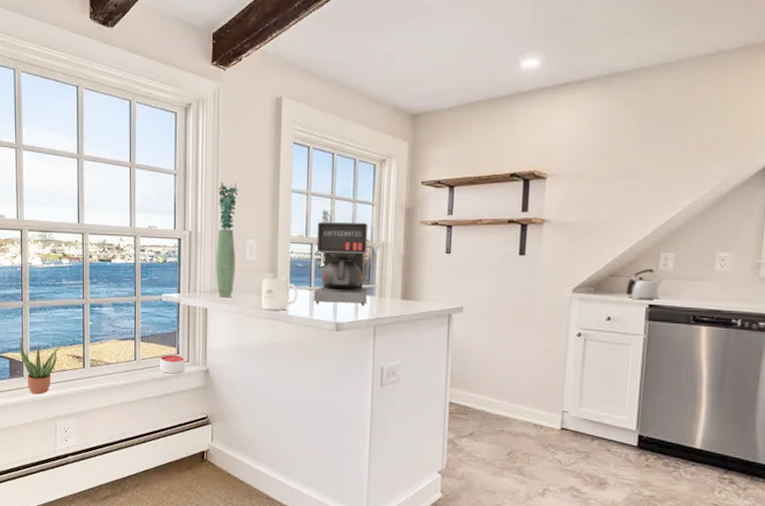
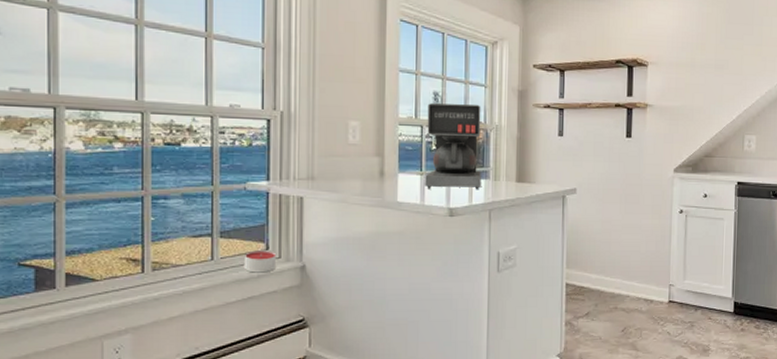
potted plant: present [20,336,62,395] -> none [50,238,112,310]
vase: present [215,182,239,298] -> none [313,58,339,185]
mug: present [261,278,298,311] -> none [366,162,408,197]
kettle: present [625,268,663,300] -> none [718,149,748,178]

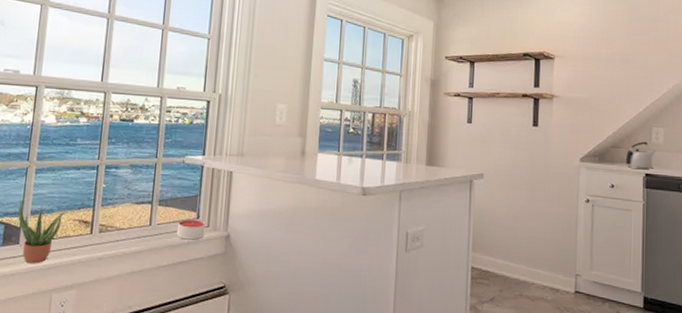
potted plant: none [50,238,112,310] -> present [18,199,69,264]
coffee maker: present [424,103,481,190] -> none [341,90,396,172]
kettle: none [718,149,748,178] -> present [625,141,656,169]

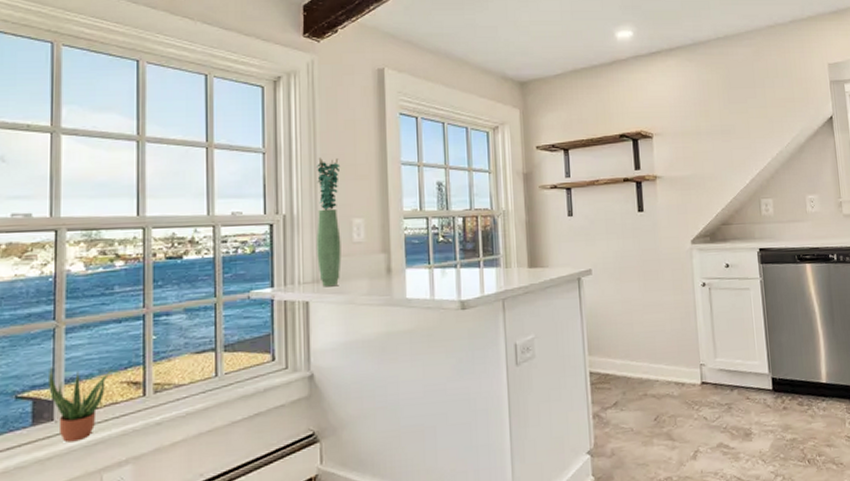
candle: present [176,218,206,240] -> none [249,361,284,387]
vase: none [243,48,272,161] -> present [317,158,342,287]
kettle: present [625,141,656,169] -> none [737,214,767,245]

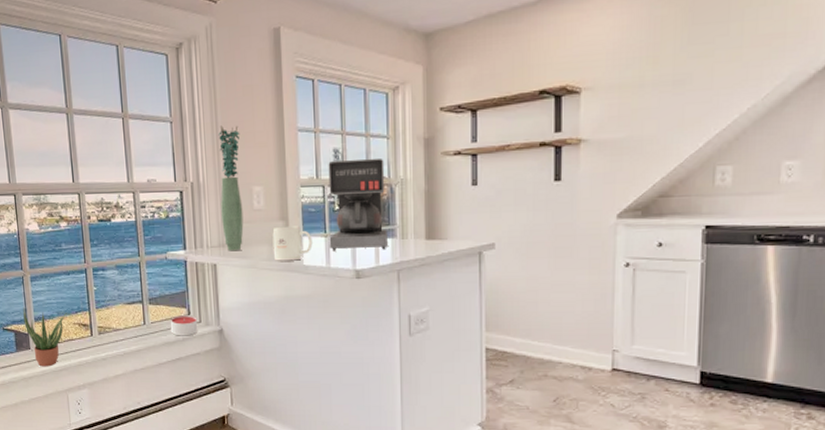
candle: none [249,361,284,387] -> present [170,315,198,336]
mug: none [373,258,416,296] -> present [272,226,313,261]
coffee maker: none [432,190,492,283] -> present [328,157,388,251]

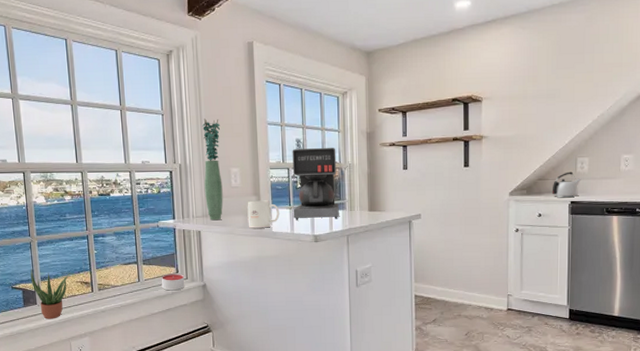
kettle: none [677,185,720,222] -> present [551,171,581,198]

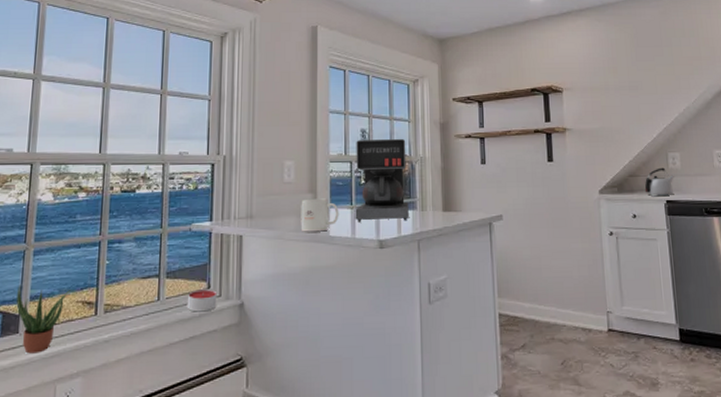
vase: present [202,119,224,221] -> none [251,105,276,223]

